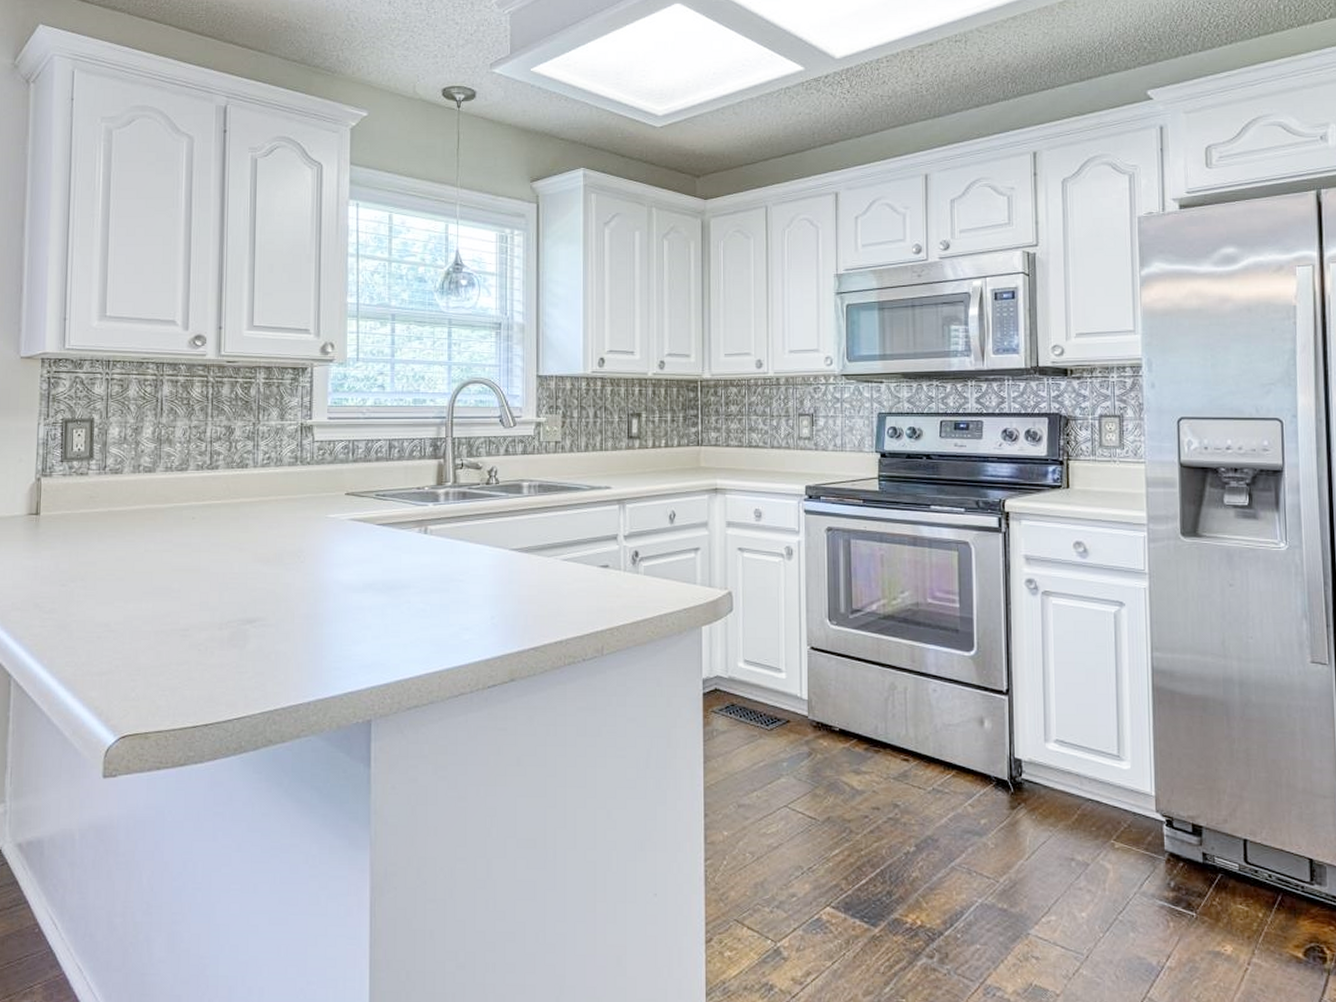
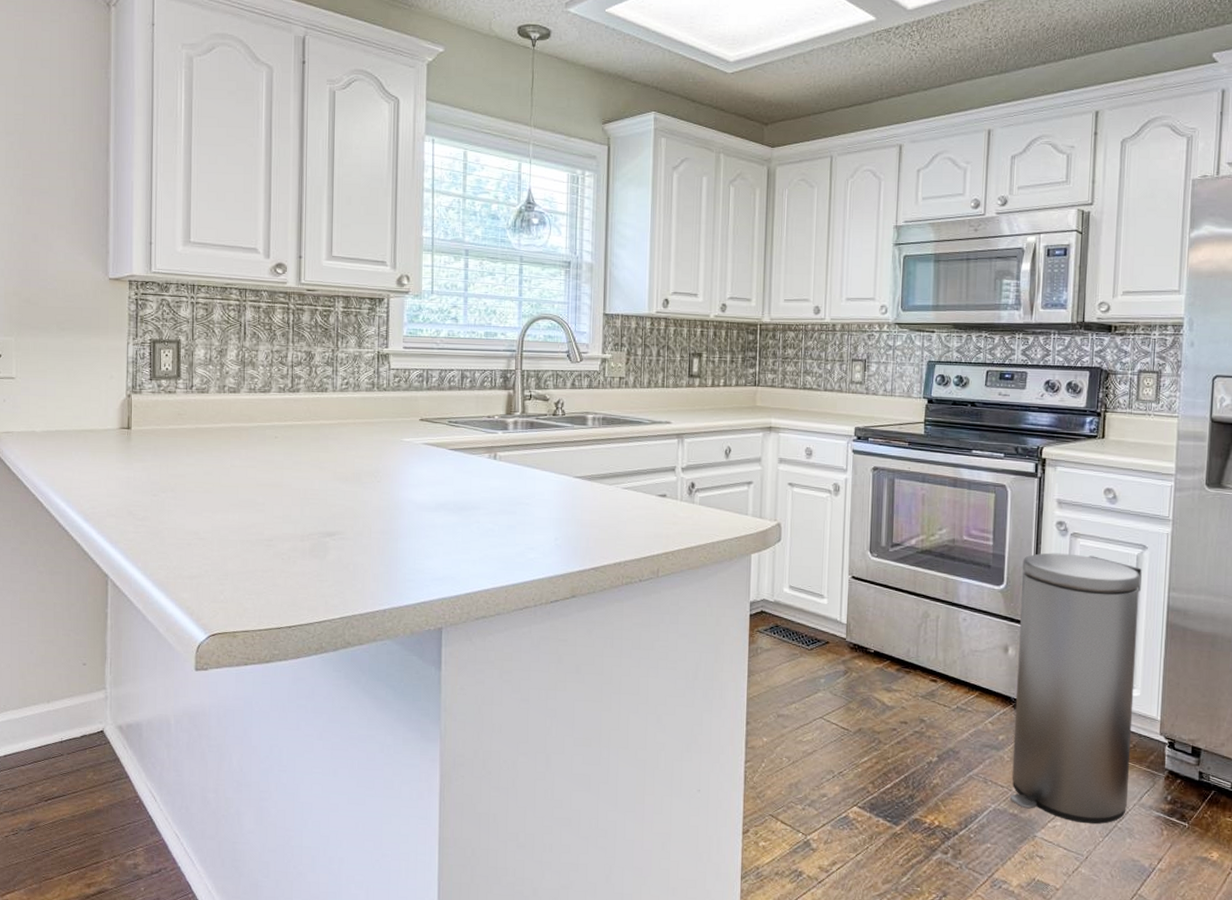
pedal bin: none [992,613,1128,917] -> present [1009,552,1142,824]

